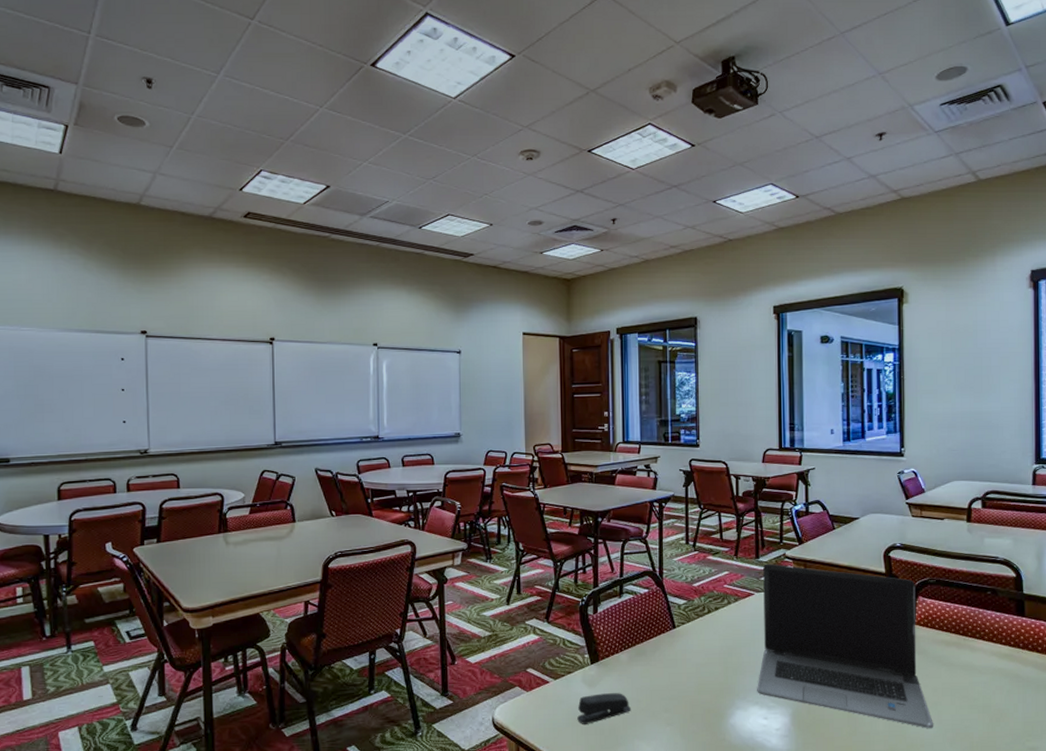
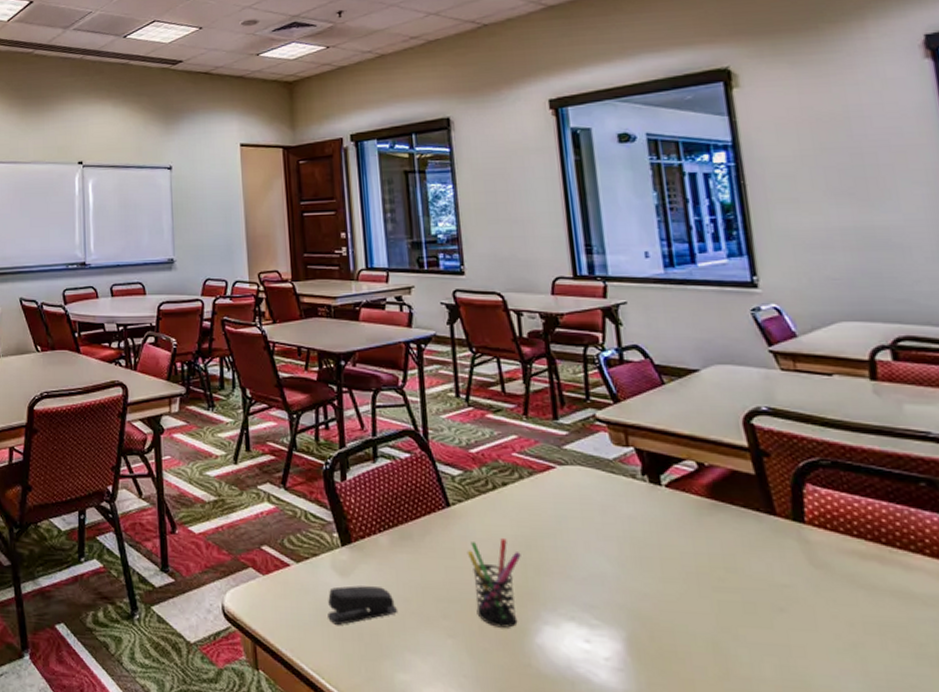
pen holder: none [685,648,724,715] -> present [466,537,521,628]
laptop computer: present [757,563,933,728] -> none [565,427,856,682]

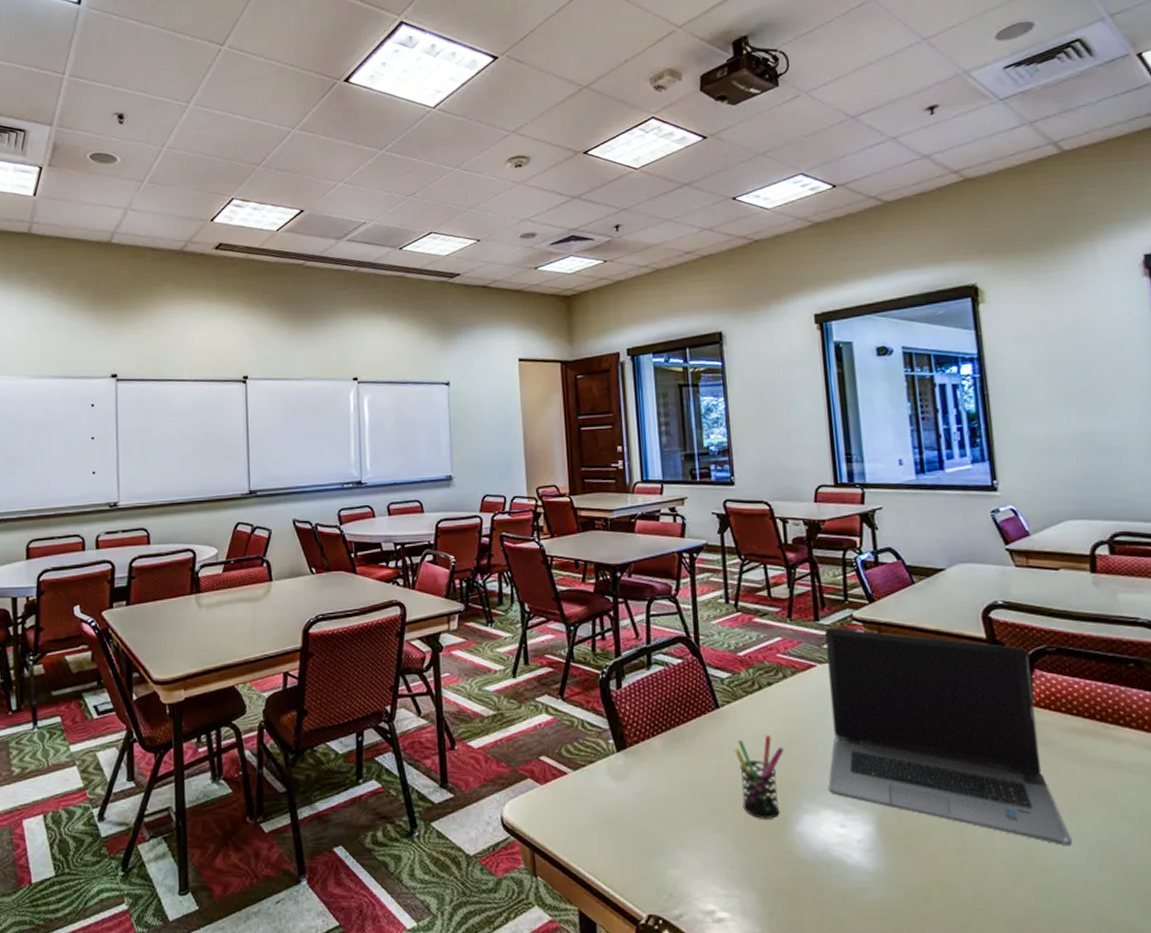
stapler: present [328,585,398,625] -> none [603,789,670,828]
laptop computer: none [565,427,856,682] -> present [825,627,1072,845]

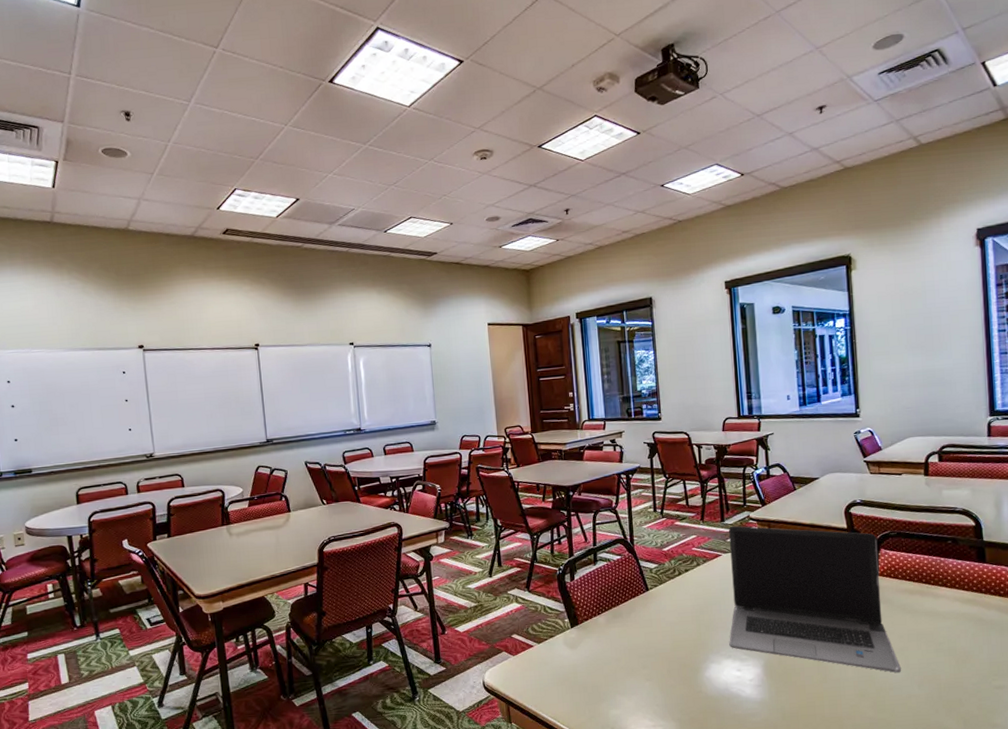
pen holder: present [734,734,784,819] -> none [660,608,697,670]

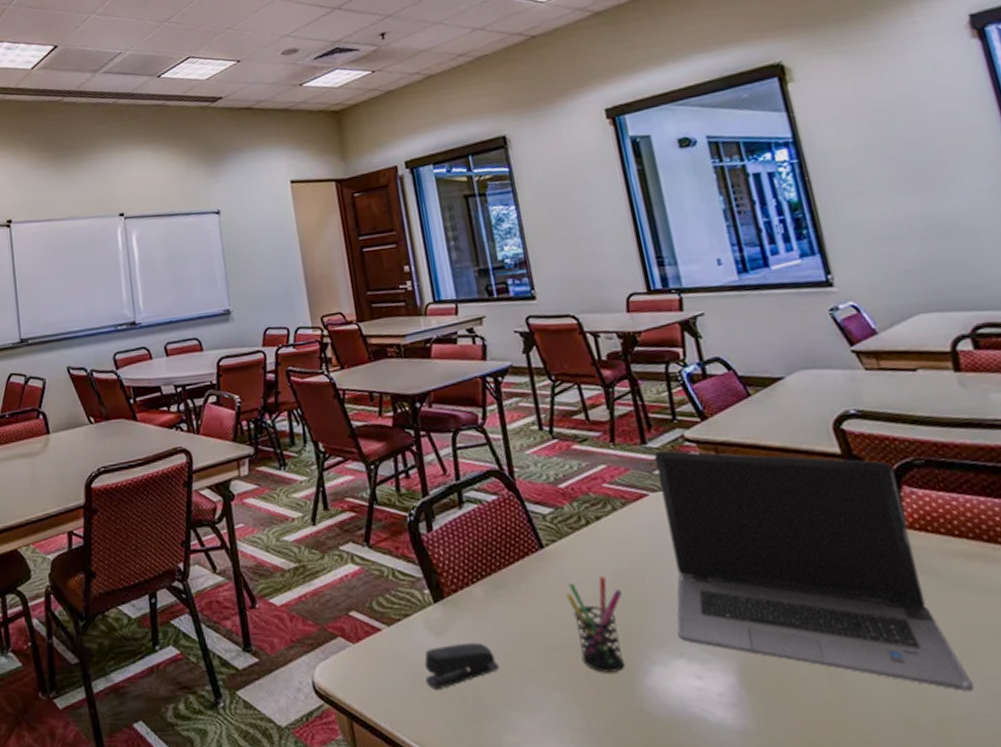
stapler: none [561,653,612,684] -> present [424,643,500,689]
pen holder: none [660,608,697,670] -> present [565,575,625,673]

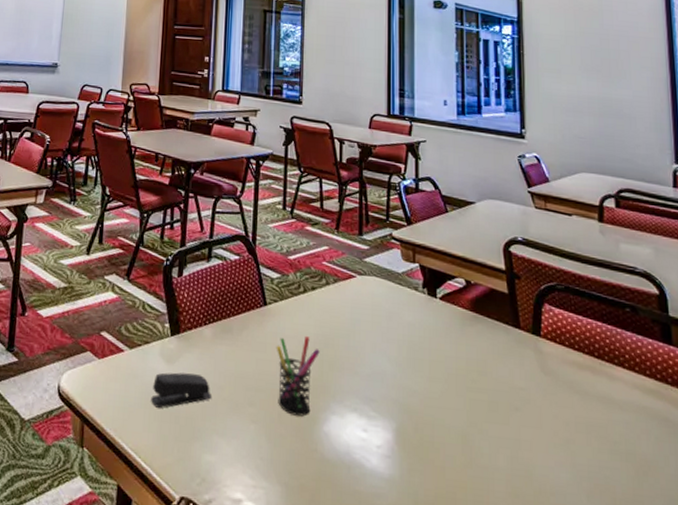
laptop computer: present [654,450,974,690] -> none [356,242,566,472]

